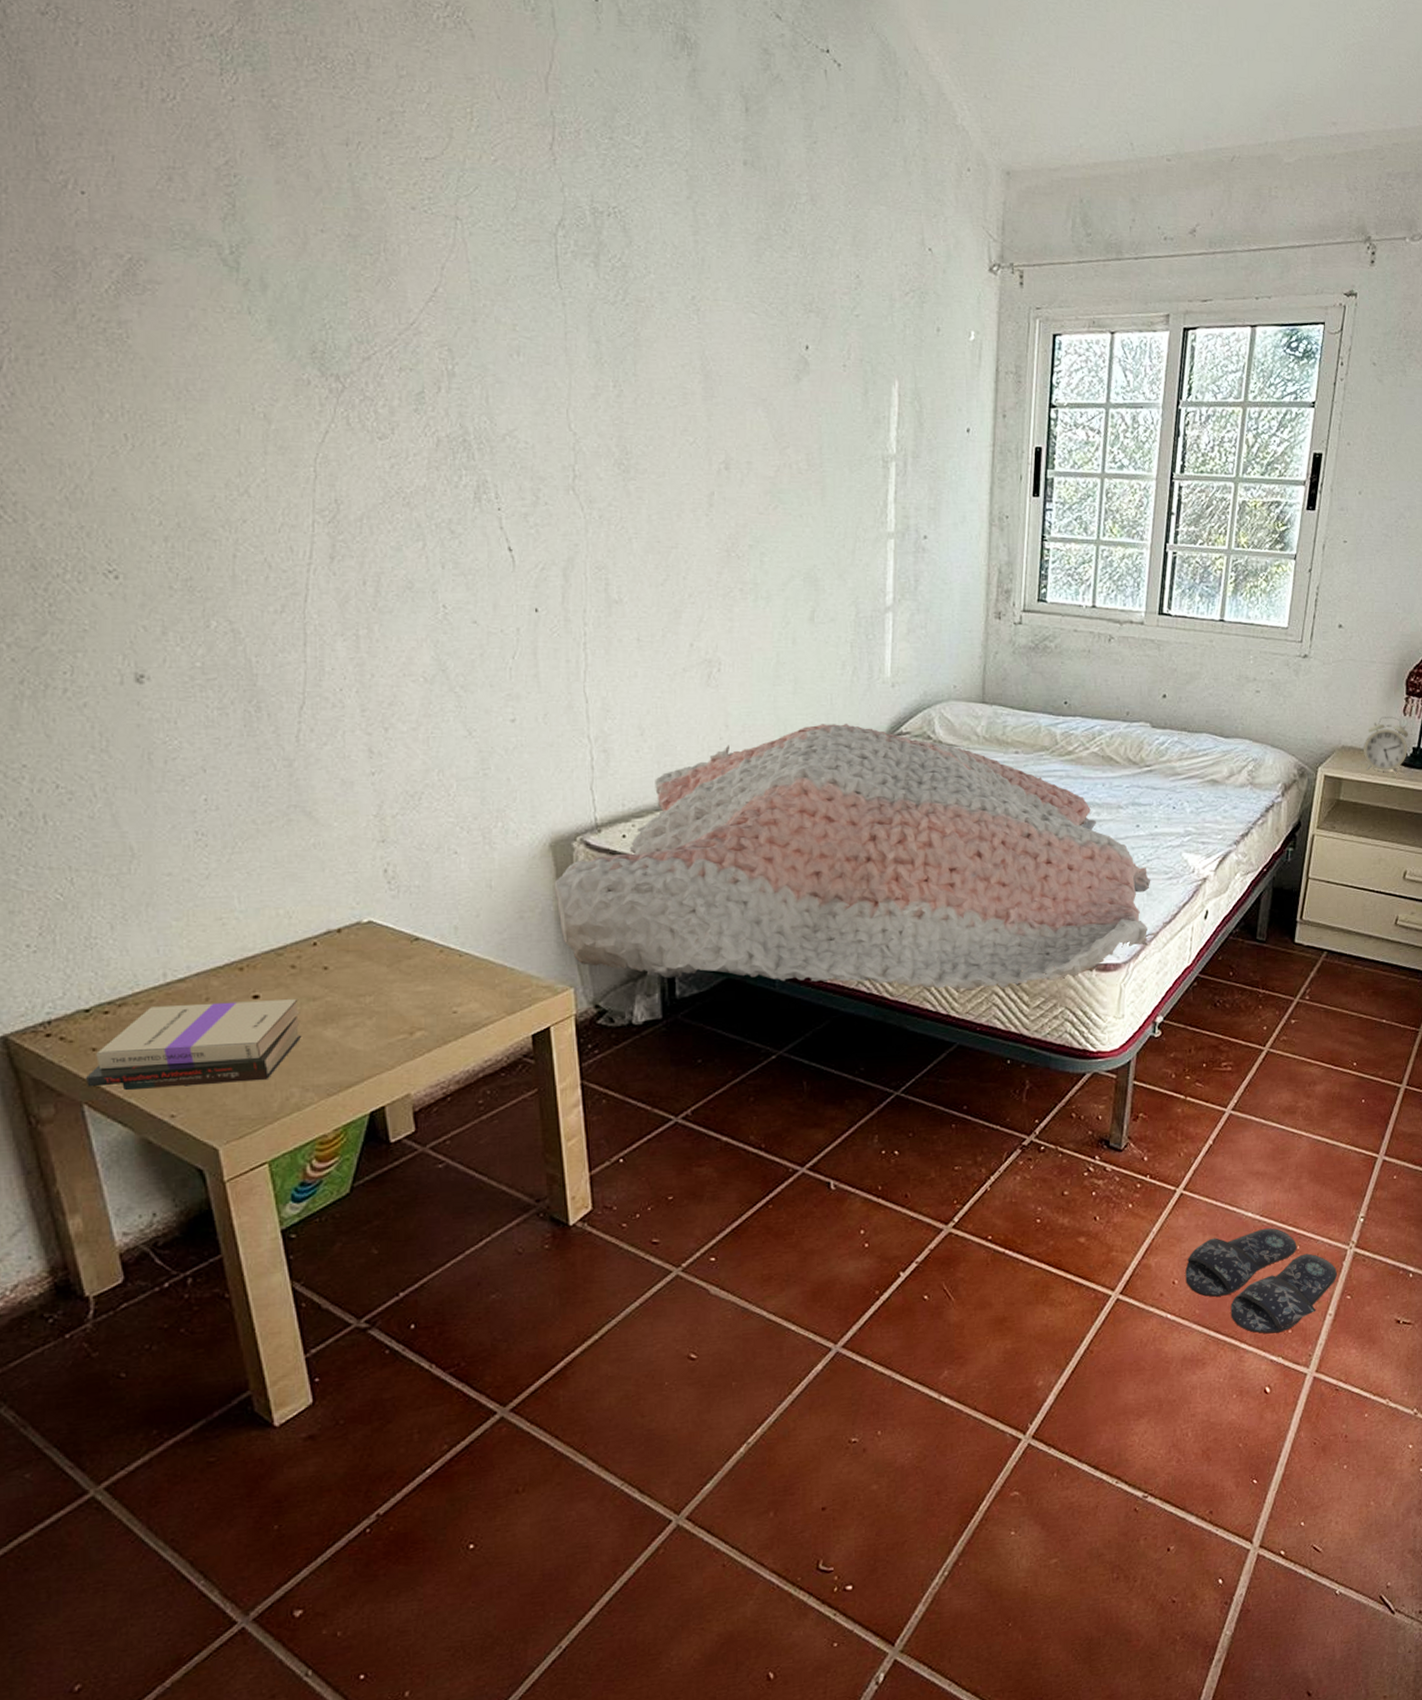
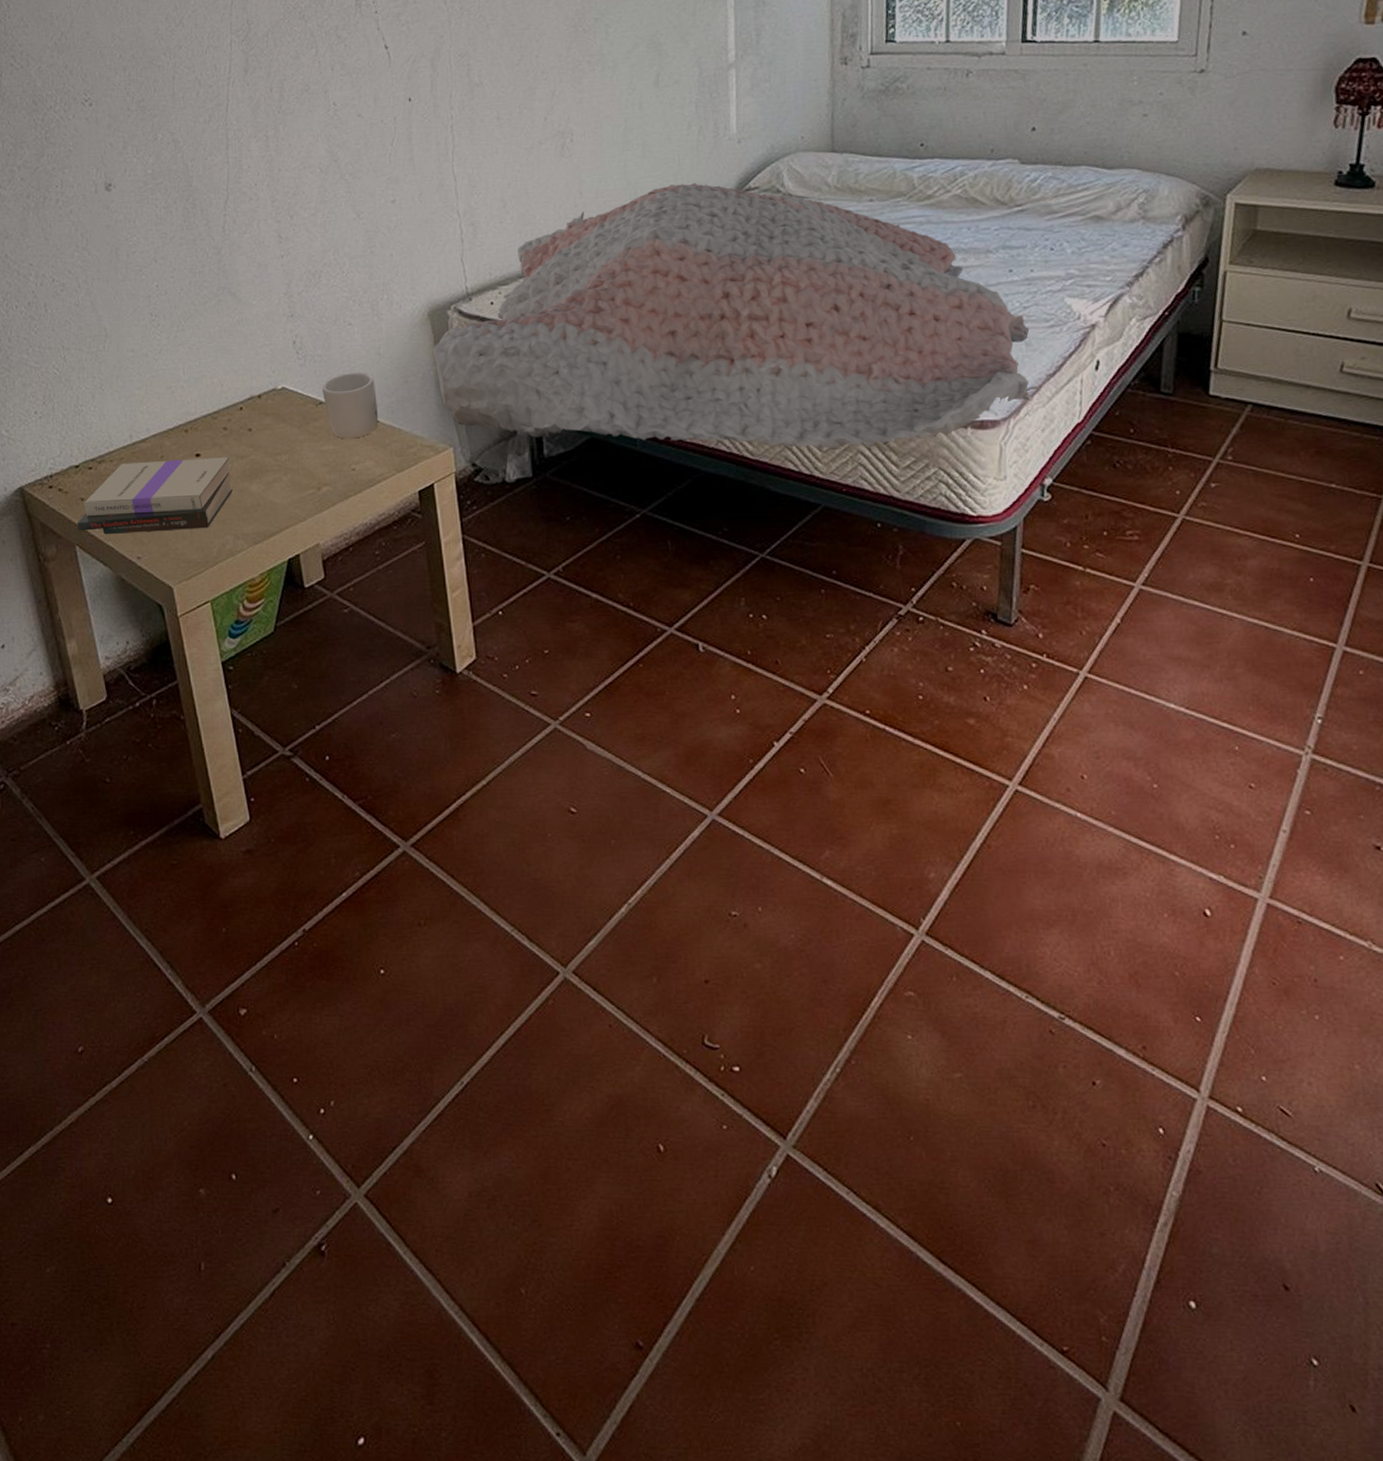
mug: none [418,906,486,979] -> present [321,372,378,439]
slippers: present [1185,1228,1337,1334] -> none [1095,723,1290,847]
alarm clock: present [1363,716,1408,774] -> none [1283,130,1343,196]

